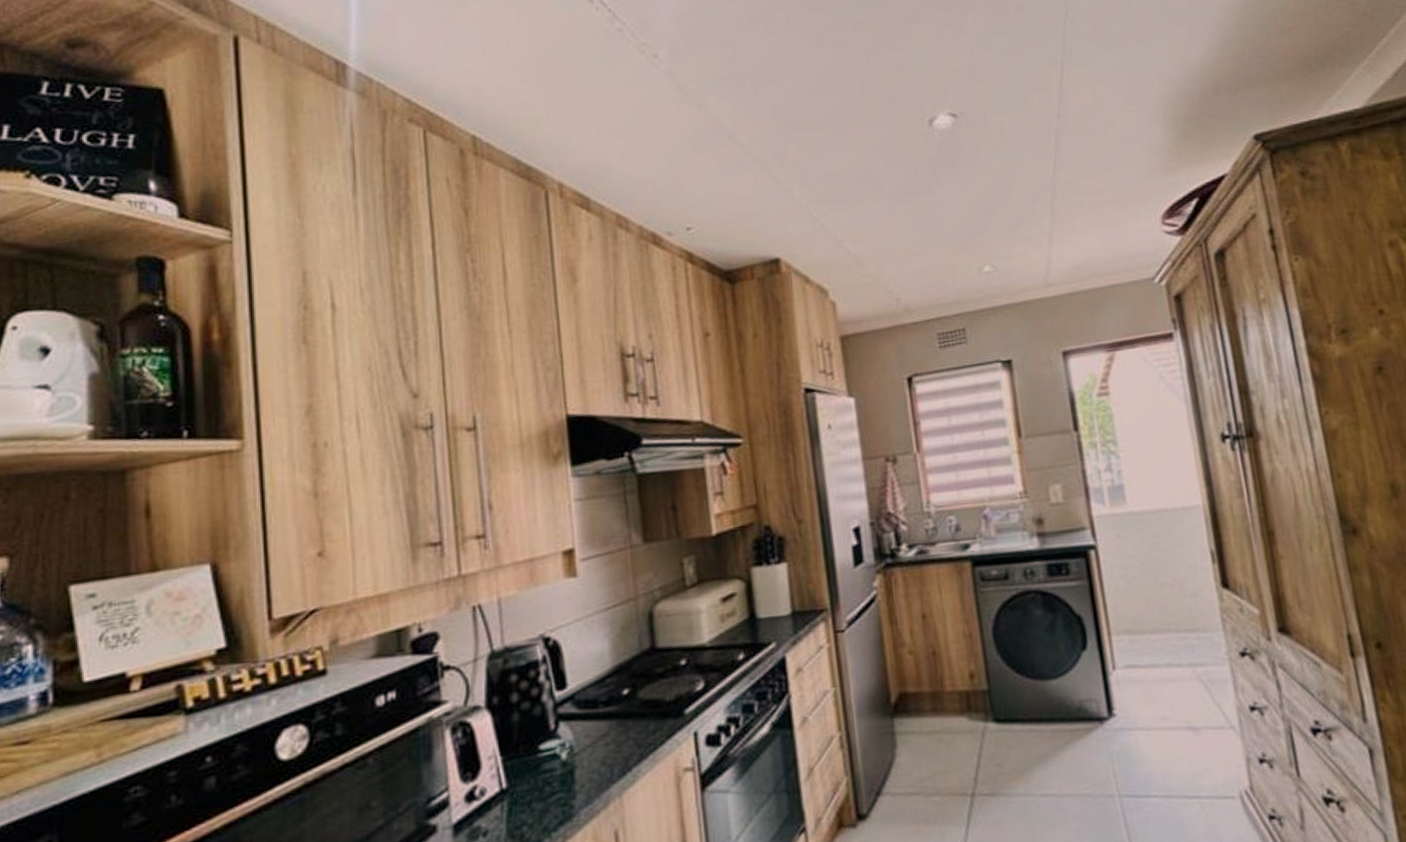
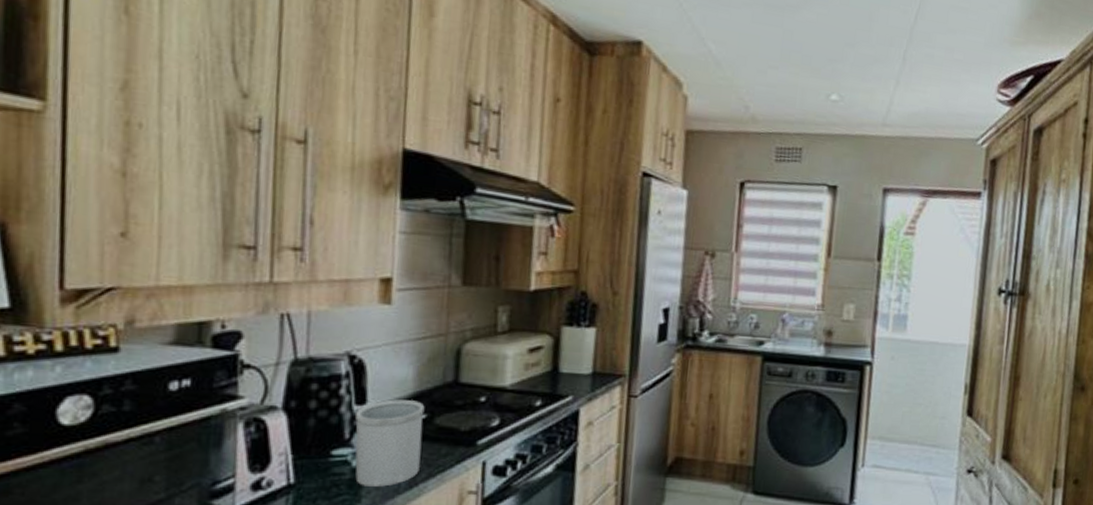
utensil holder: none [558,675,630,780] -> present [355,399,425,487]

